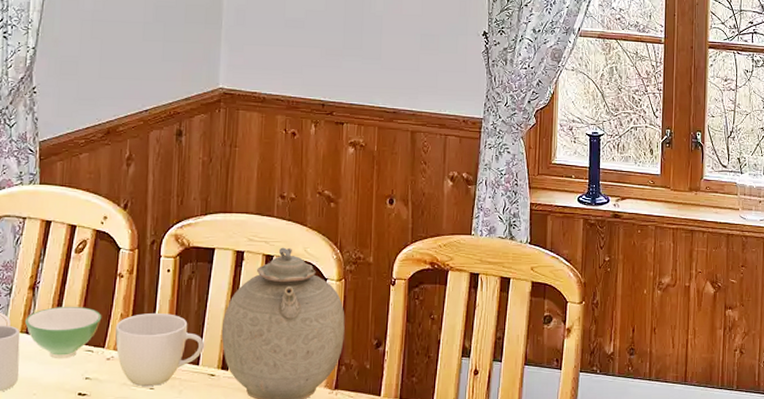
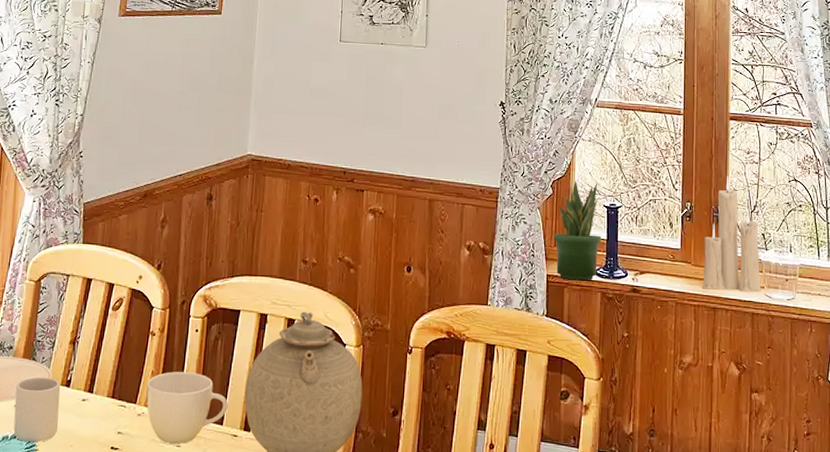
bowl: present [25,306,102,359] -> none [65,361,135,413]
planter: none [537,109,584,208] -> present [554,179,602,281]
candle: none [680,103,736,215] -> present [701,176,761,293]

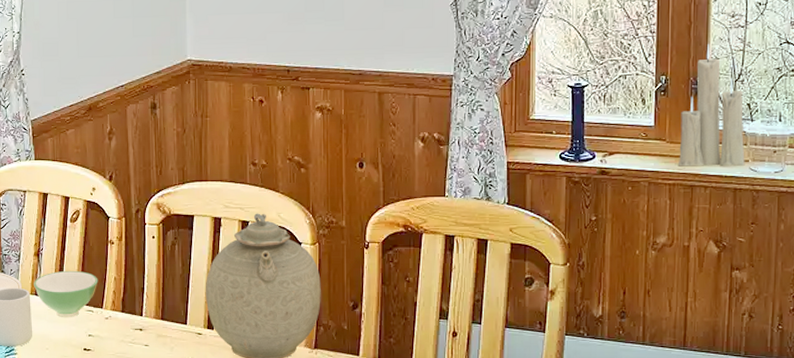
bowl: none [65,361,135,413] -> present [34,270,98,318]
cup: present [146,372,228,444] -> none [110,277,190,344]
planter: present [554,179,602,281] -> none [514,60,566,166]

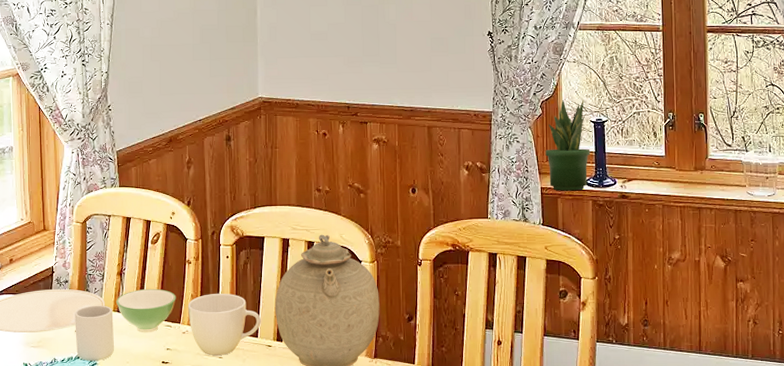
cup: none [110,277,190,344] -> present [187,294,261,356]
planter: none [514,60,566,166] -> present [545,99,590,191]
candle: present [677,44,745,168] -> none [686,86,743,192]

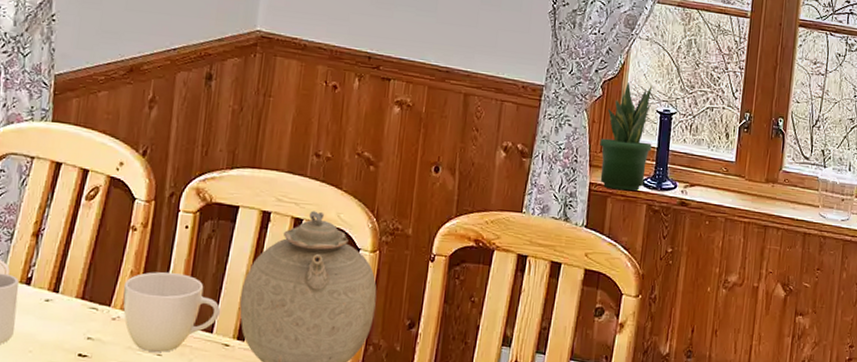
bowl: present [116,288,176,333] -> none [25,257,111,316]

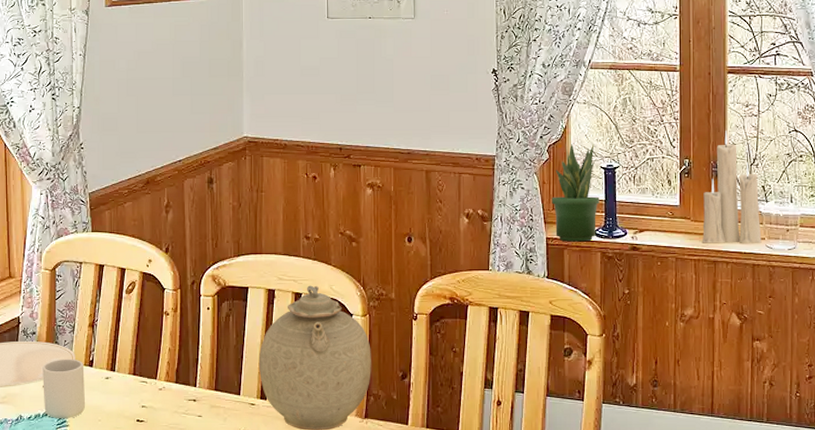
cup: present [122,272,220,353] -> none [164,348,243,415]
candle: none [754,87,819,212] -> present [701,131,762,245]

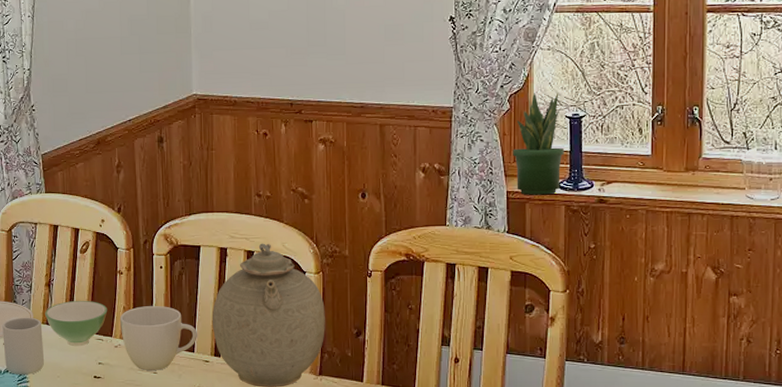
bowl: none [88,341,153,389] -> present [45,300,108,347]
cup: none [164,348,243,415] -> present [119,306,197,371]
candle: present [701,131,762,245] -> none [675,74,742,196]

